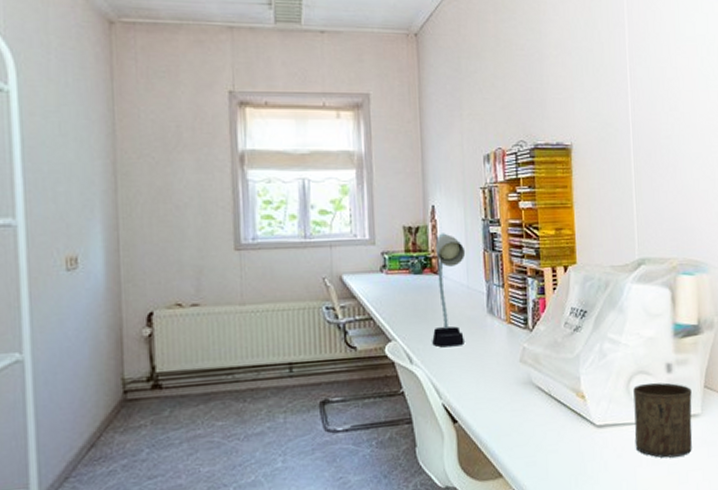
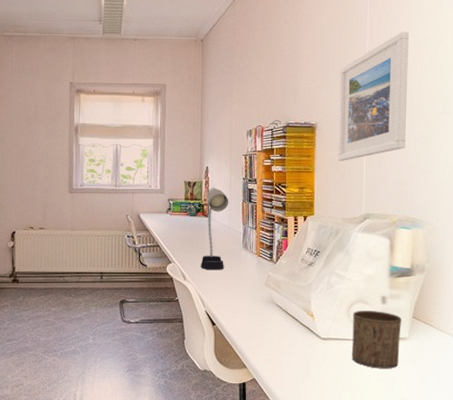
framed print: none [596,27,680,192] -> present [337,31,409,161]

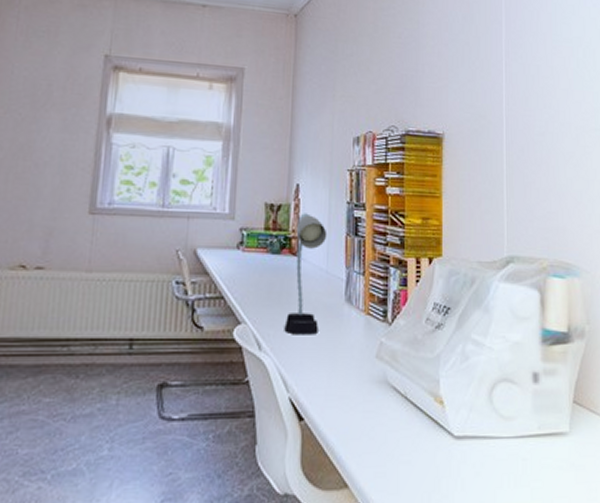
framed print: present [337,31,409,161] -> none [470,27,553,185]
cup: present [351,310,402,369] -> none [495,392,560,481]

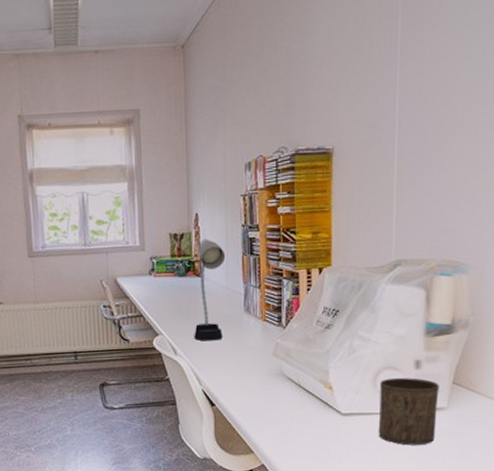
cup: none [495,392,560,481] -> present [378,377,439,446]

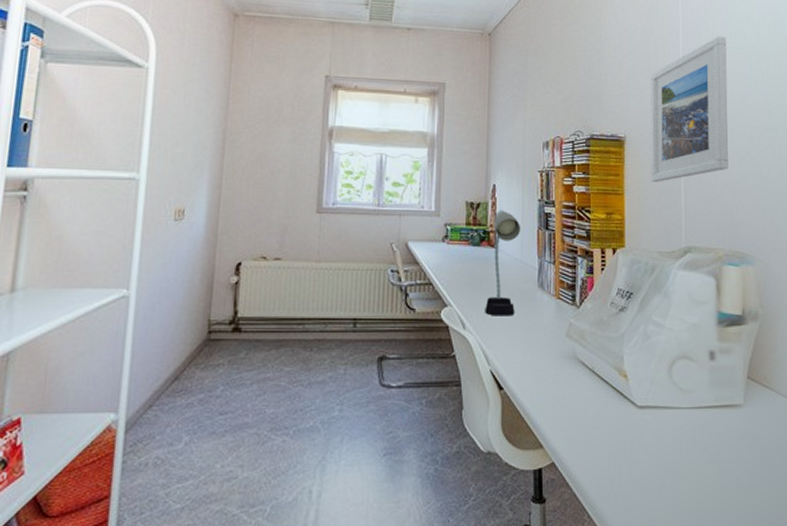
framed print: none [360,13,454,195] -> present [650,36,728,182]
cup: present [378,377,439,446] -> none [675,368,735,446]

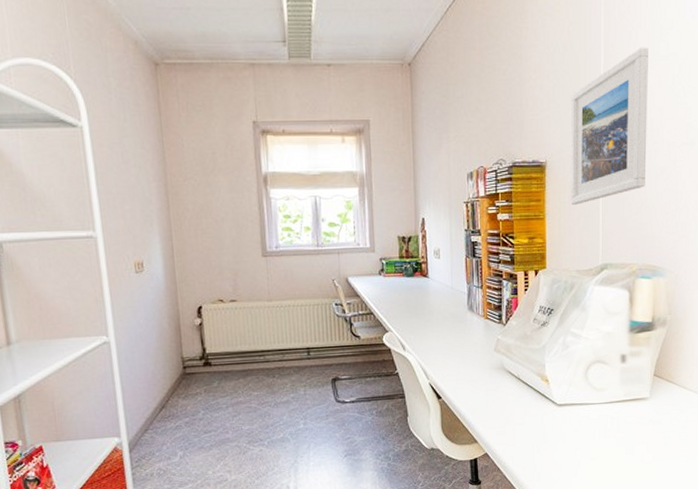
desk lamp: present [485,210,521,316] -> none [421,242,450,338]

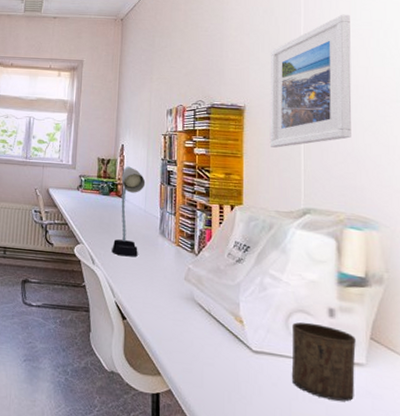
desk lamp: none [421,242,450,338] -> present [112,166,146,257]
cup: none [590,370,642,433] -> present [291,322,356,402]

